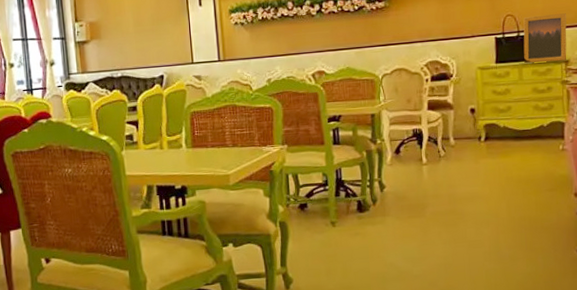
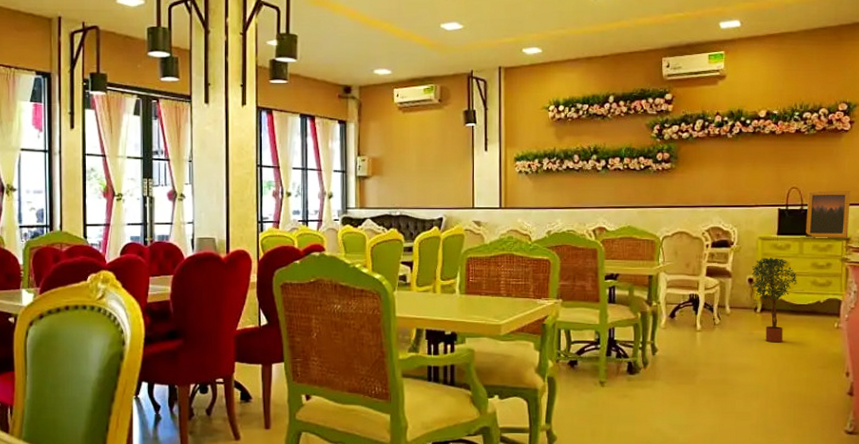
potted tree: none [472,85,519,170] -> present [751,257,797,343]

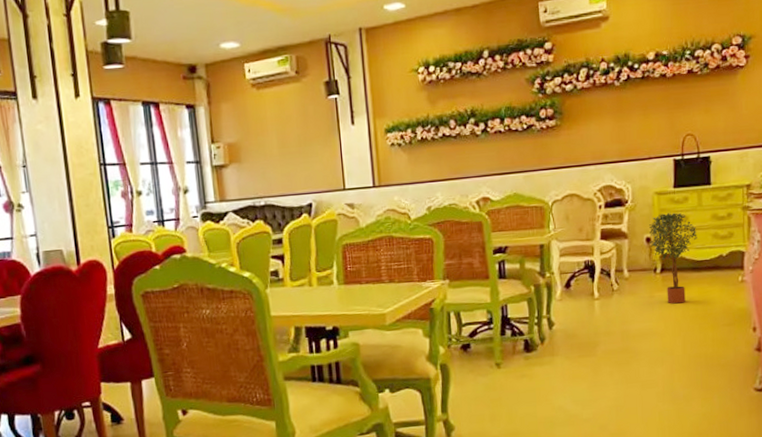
picture frame: present [806,190,850,238] -> none [703,132,750,188]

